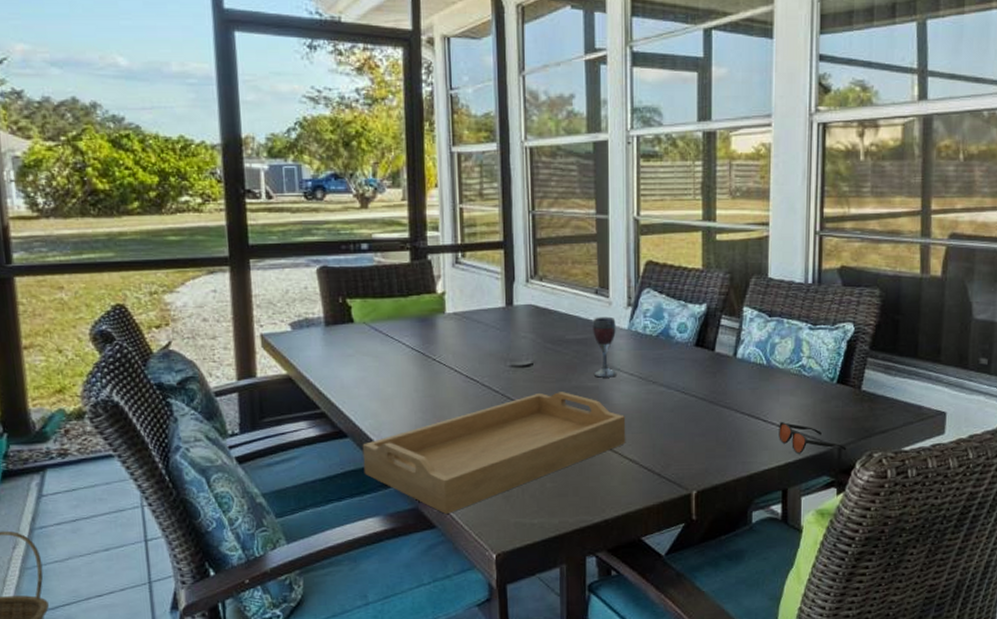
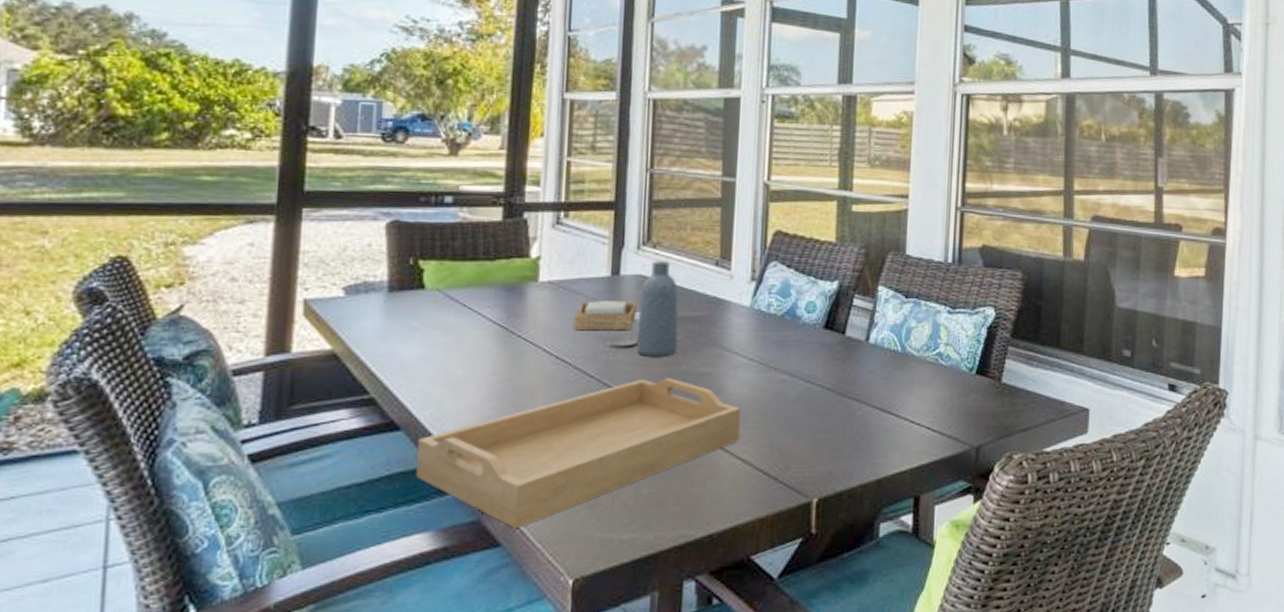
napkin holder: none [478,327,530,354] -> present [573,301,637,331]
vase: none [531,292,567,374] -> present [636,261,679,356]
cup: present [593,316,616,378] -> none [708,291,737,362]
sunglasses: present [779,421,847,454] -> none [912,416,985,454]

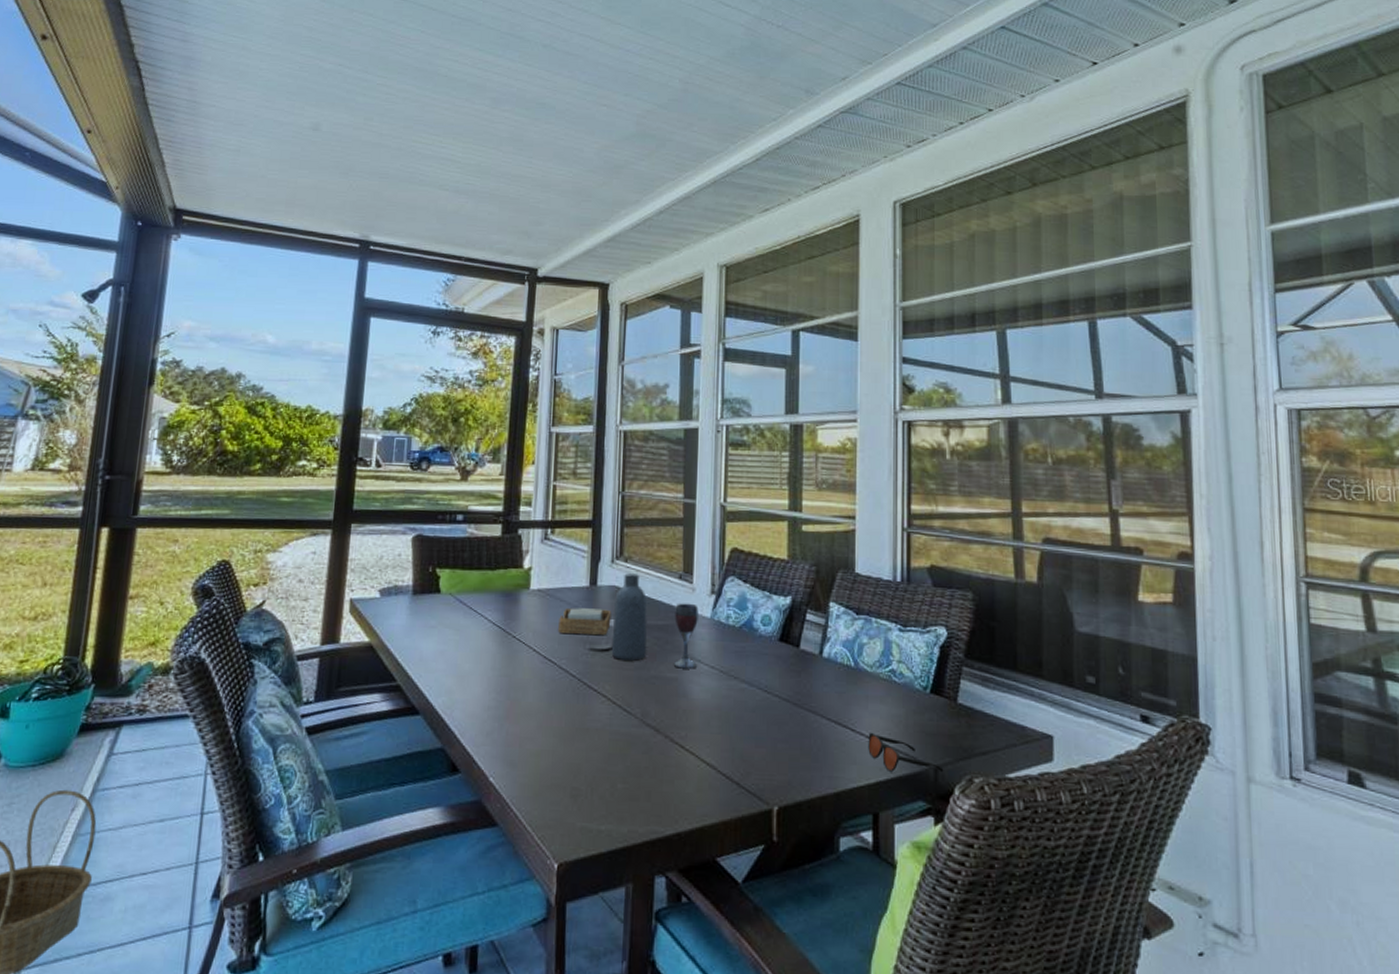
serving tray: present [415,378,742,529] -> none [430,680,705,812]
cup: none [708,291,737,362] -> present [674,603,699,669]
sunglasses: none [912,416,985,454] -> present [868,732,944,773]

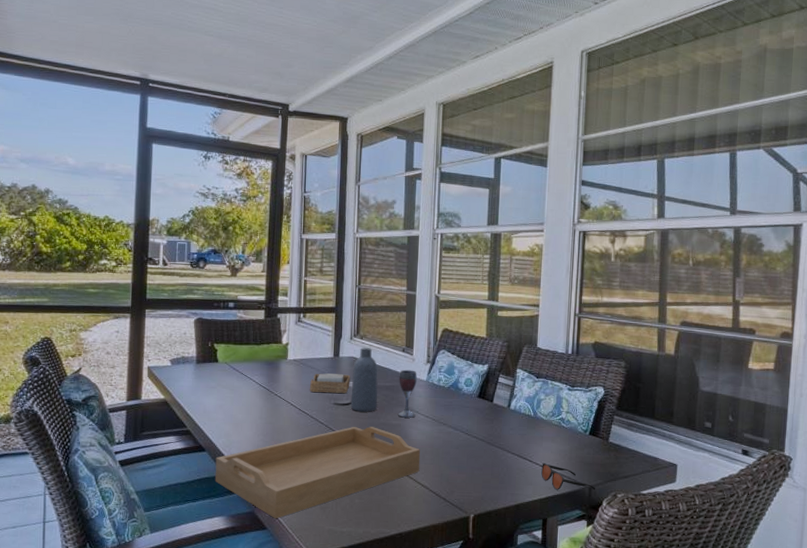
serving tray: none [430,680,705,812] -> present [215,426,421,519]

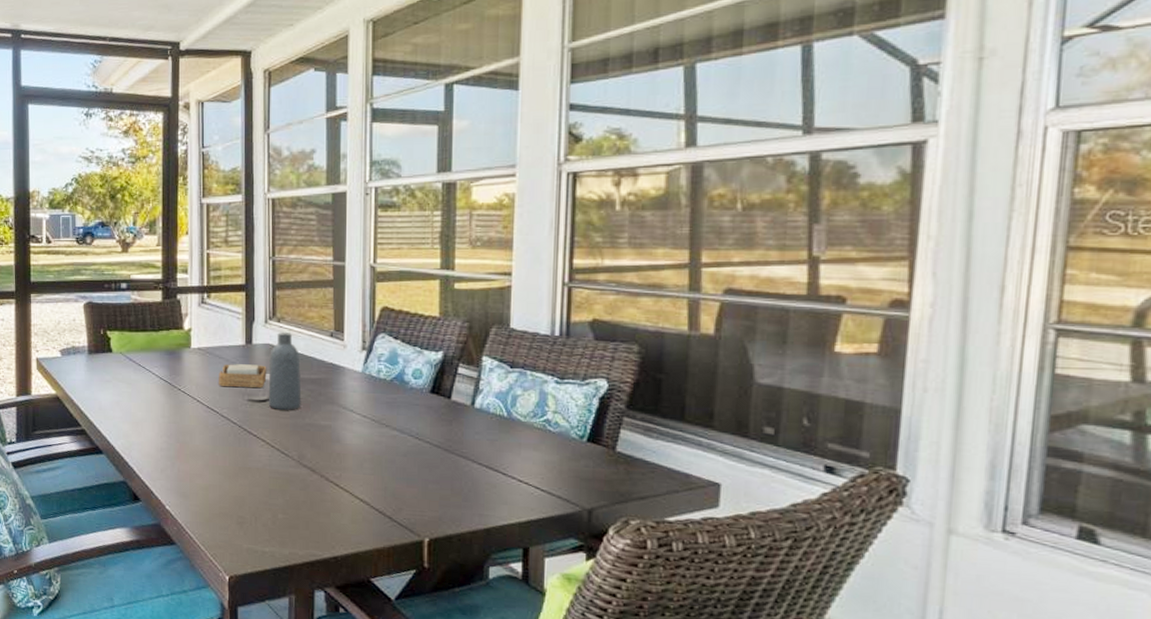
serving tray: present [215,426,421,519] -> none [115,427,358,534]
cup: present [398,369,417,418] -> none [327,358,350,418]
sunglasses: present [541,462,596,490] -> none [520,476,598,514]

